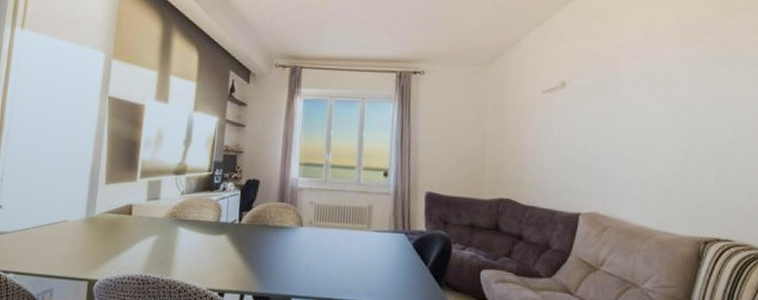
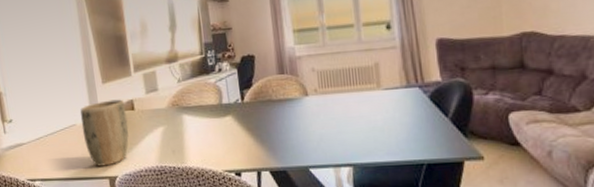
plant pot: none [72,201,124,268] -> present [80,99,129,167]

